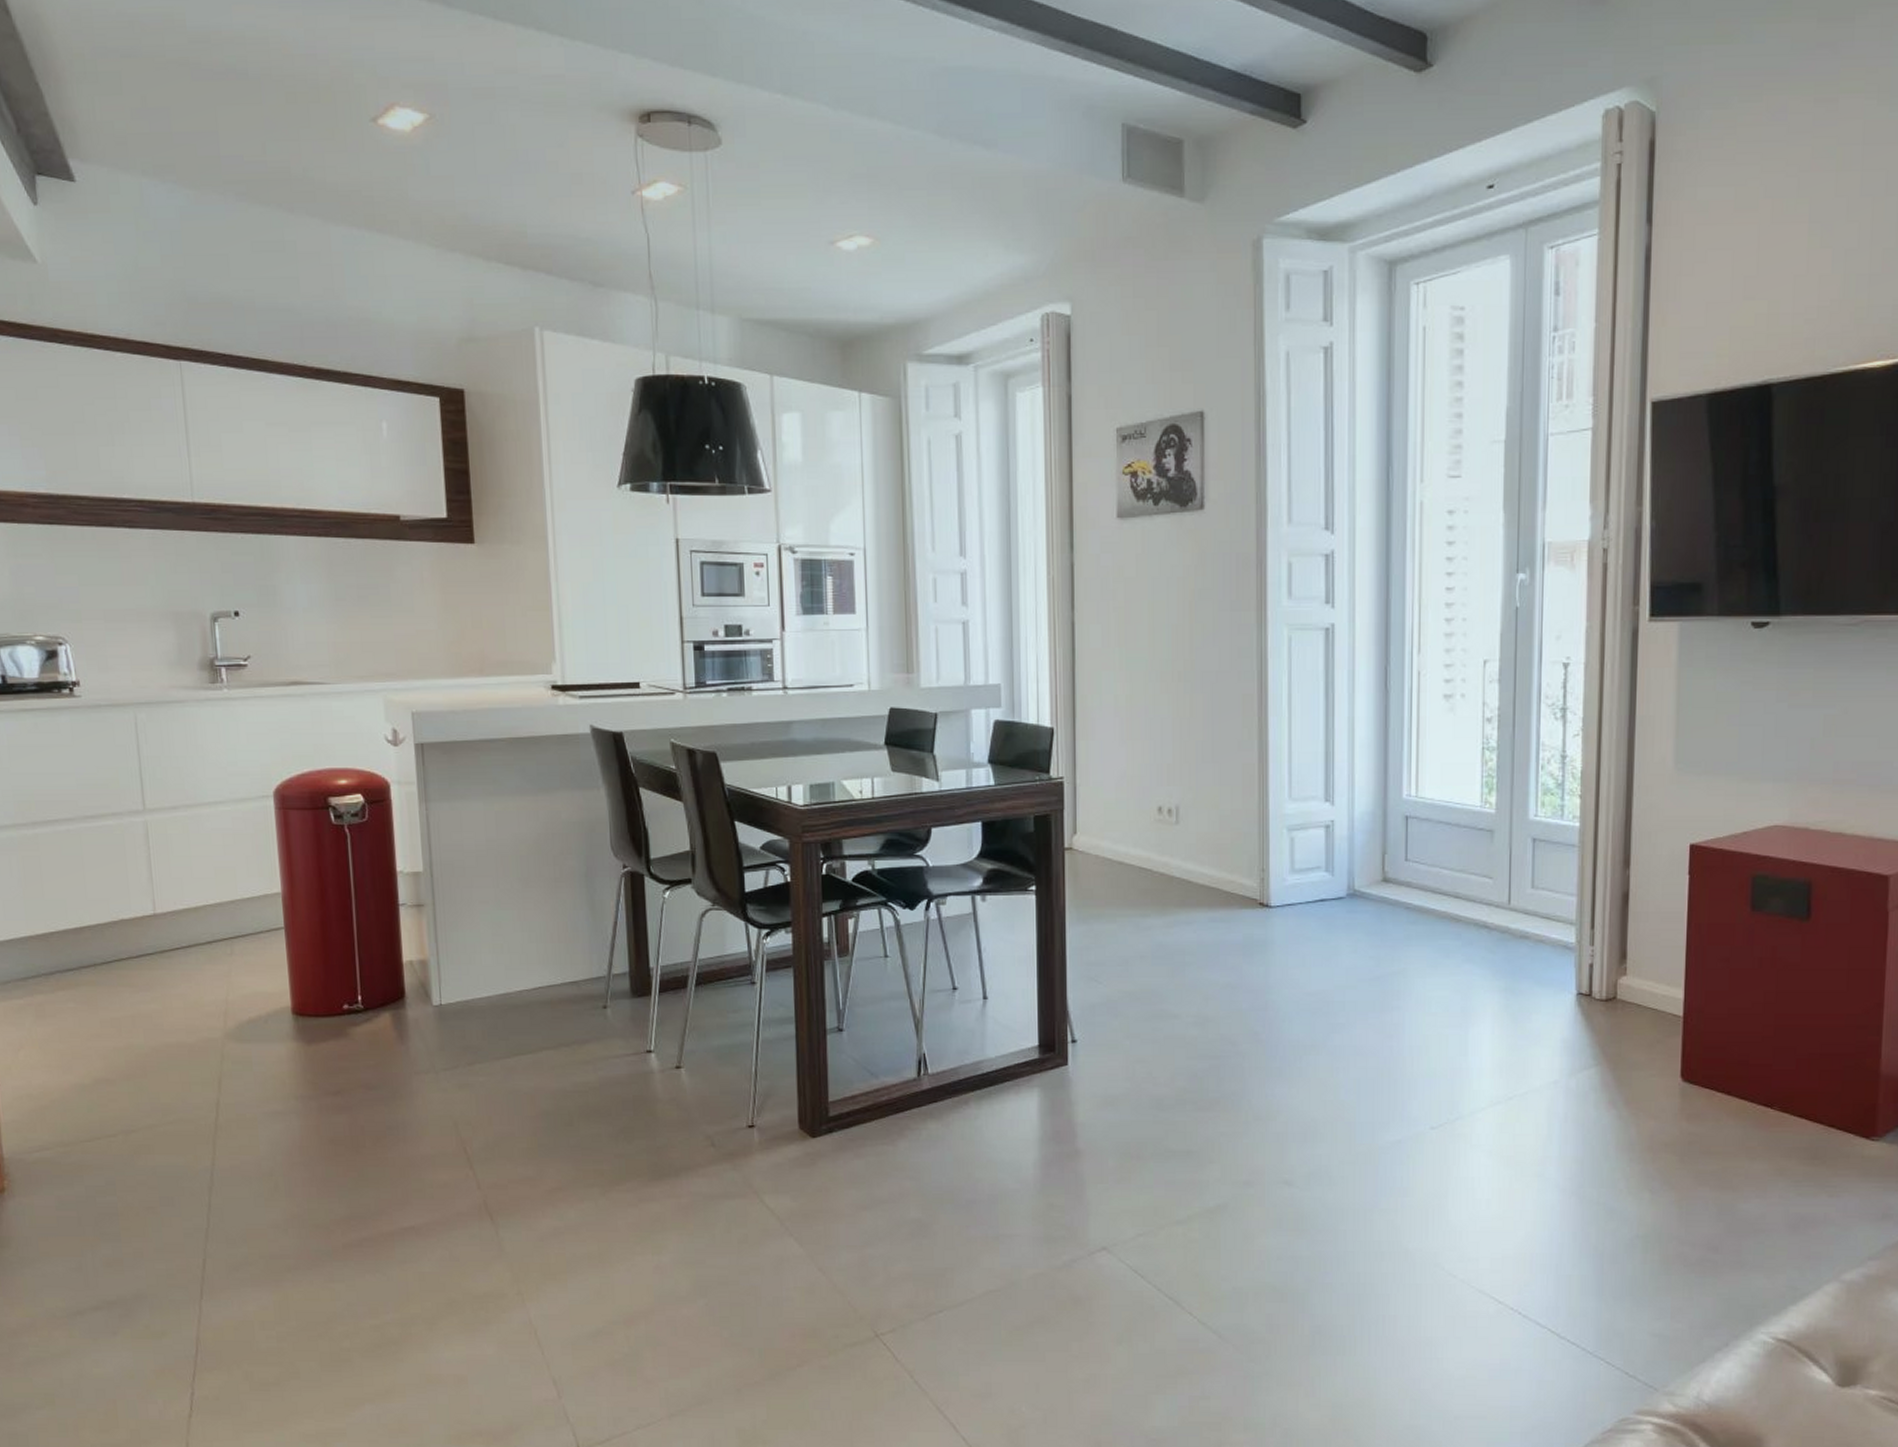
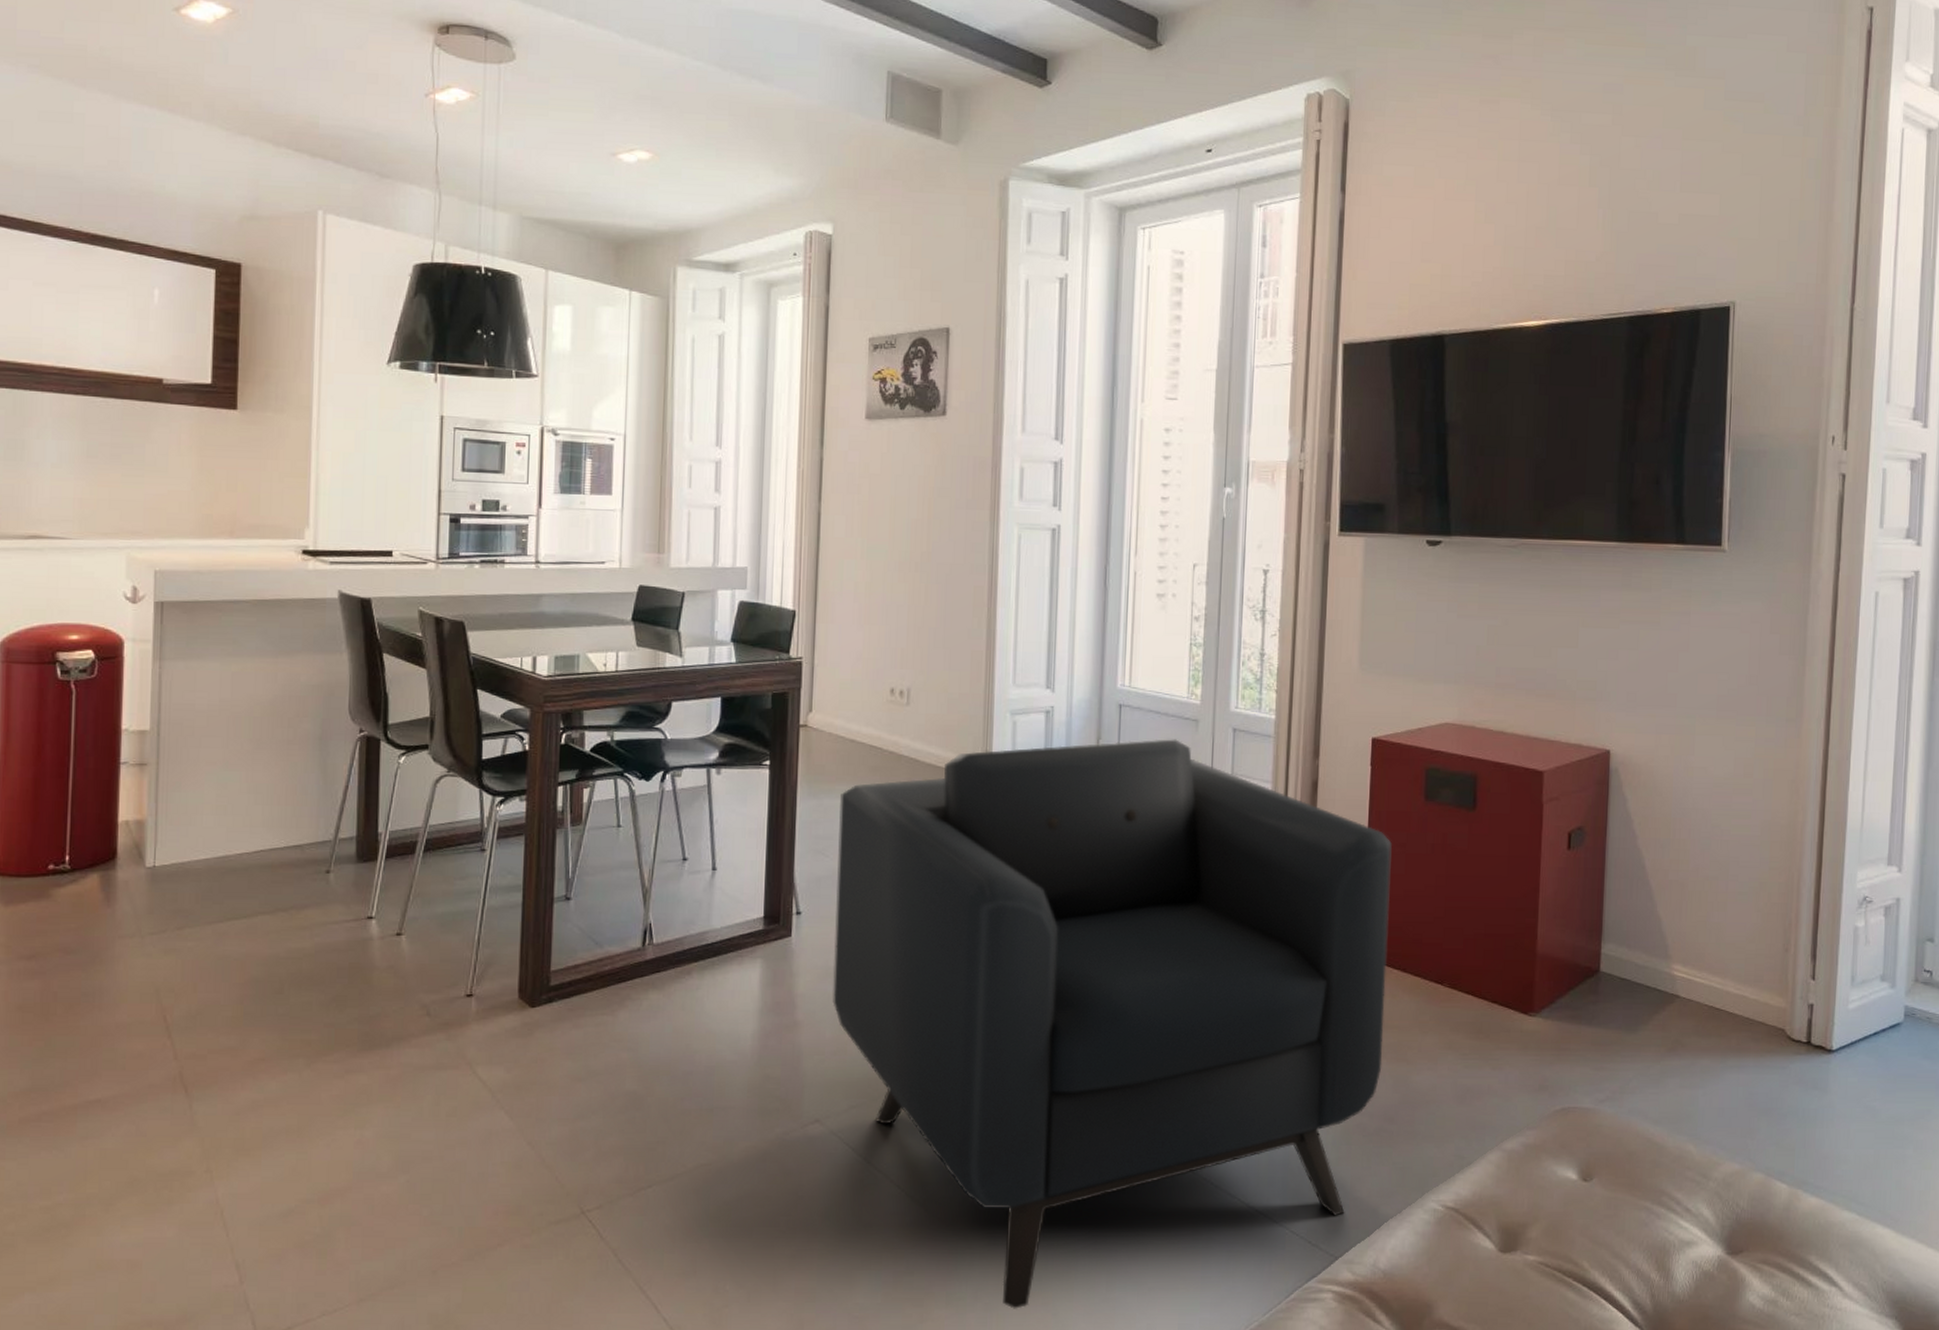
armchair: none [1111,852,1714,1435] -> present [833,739,1392,1309]

